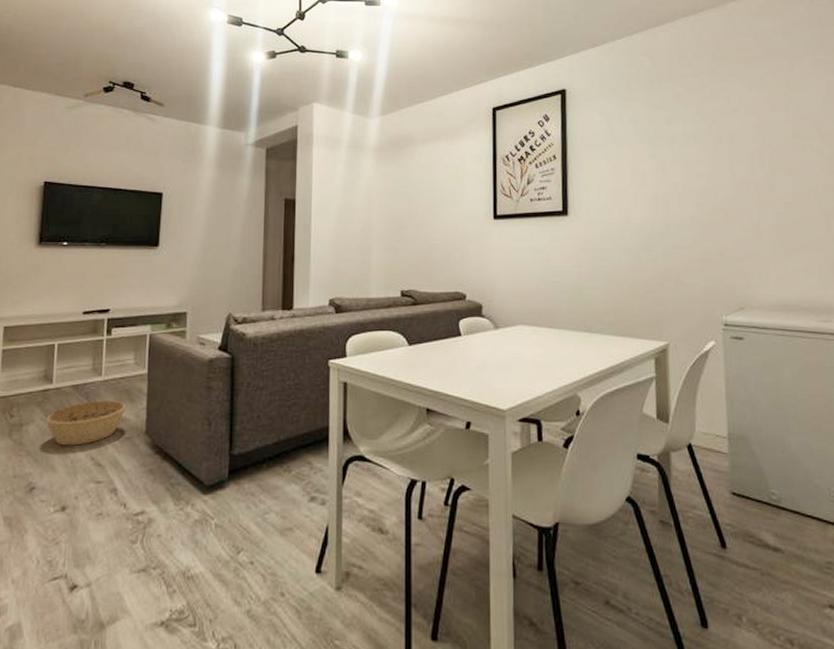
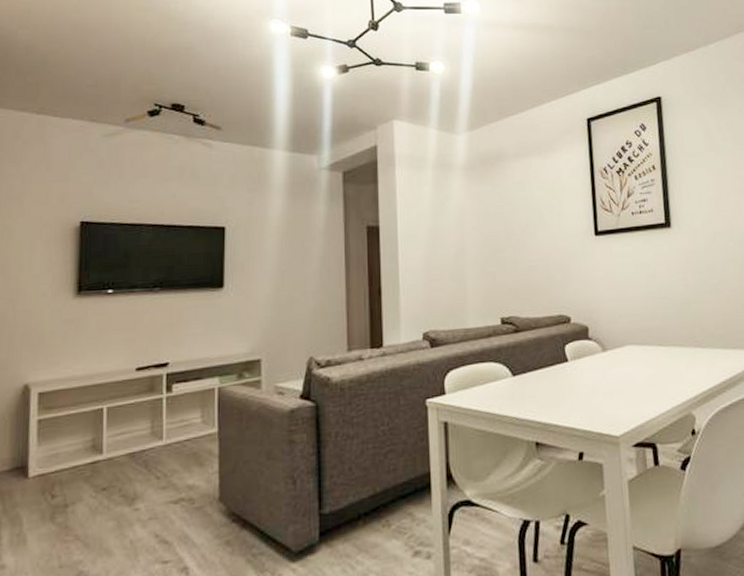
basket: present [46,401,126,446] -> none [97,466,194,525]

